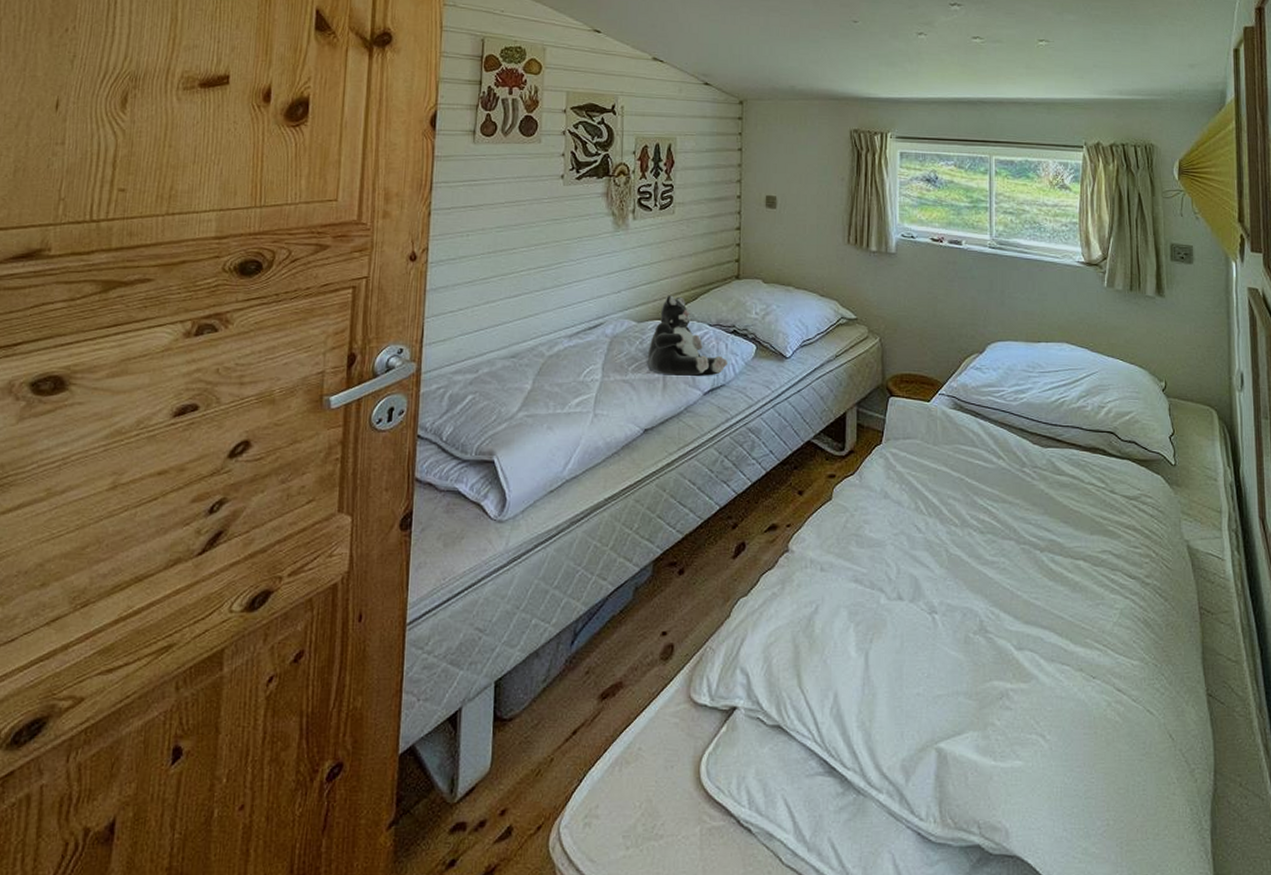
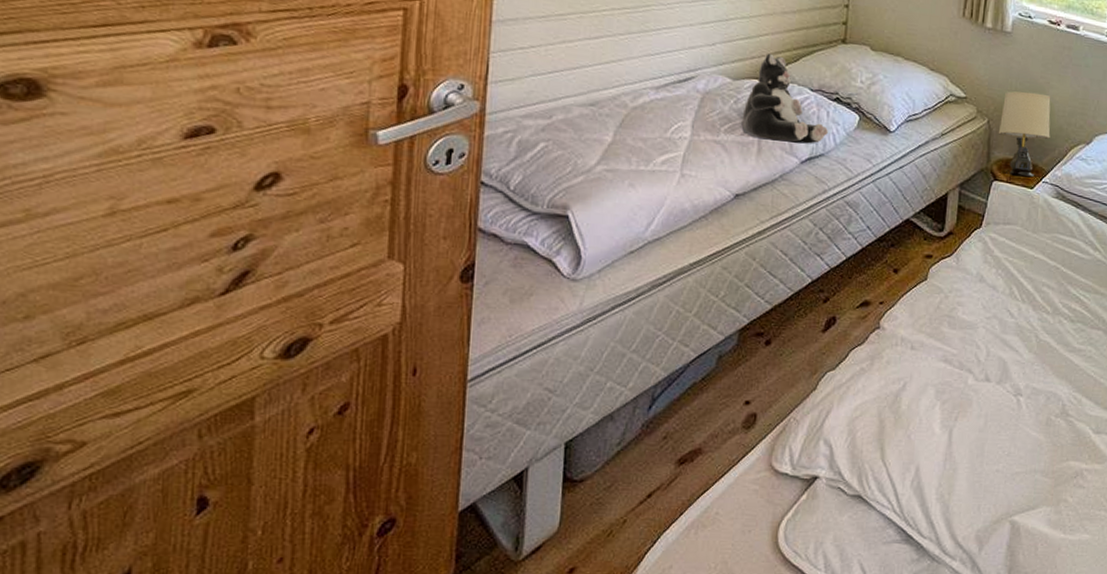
table lamp: none [890,308,943,392] -> present [998,91,1051,179]

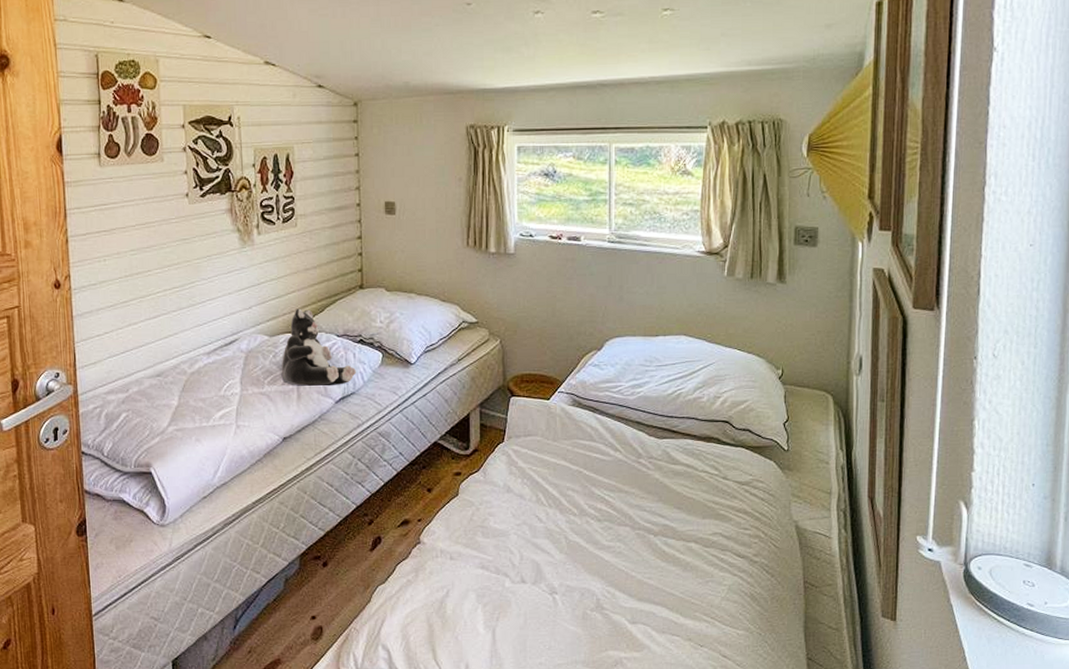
table lamp: present [998,91,1051,179] -> none [511,307,562,391]

